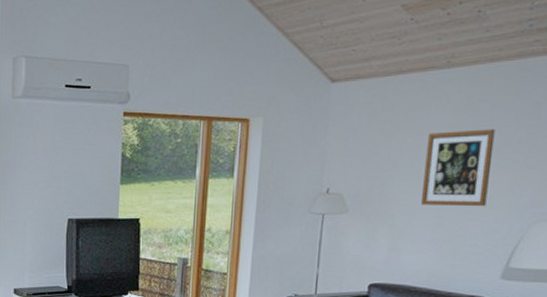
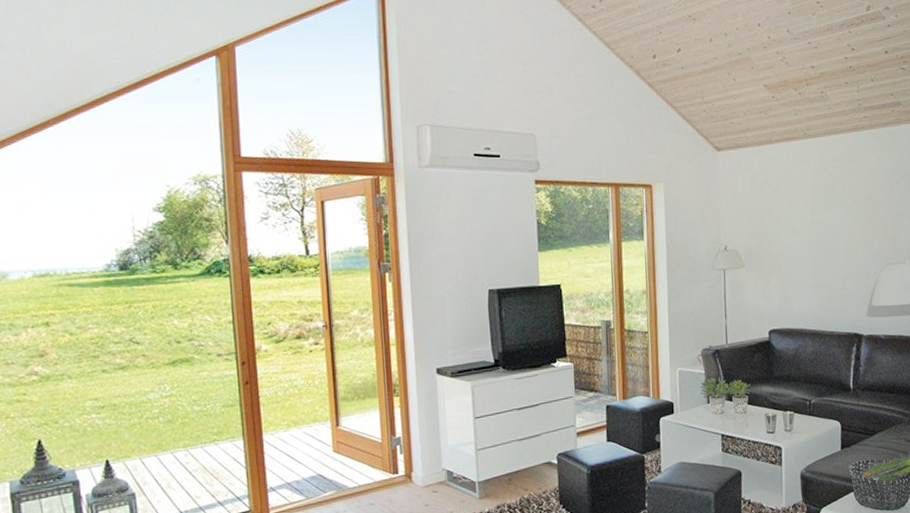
wall art: present [420,129,495,207] -> none [798,189,848,257]

